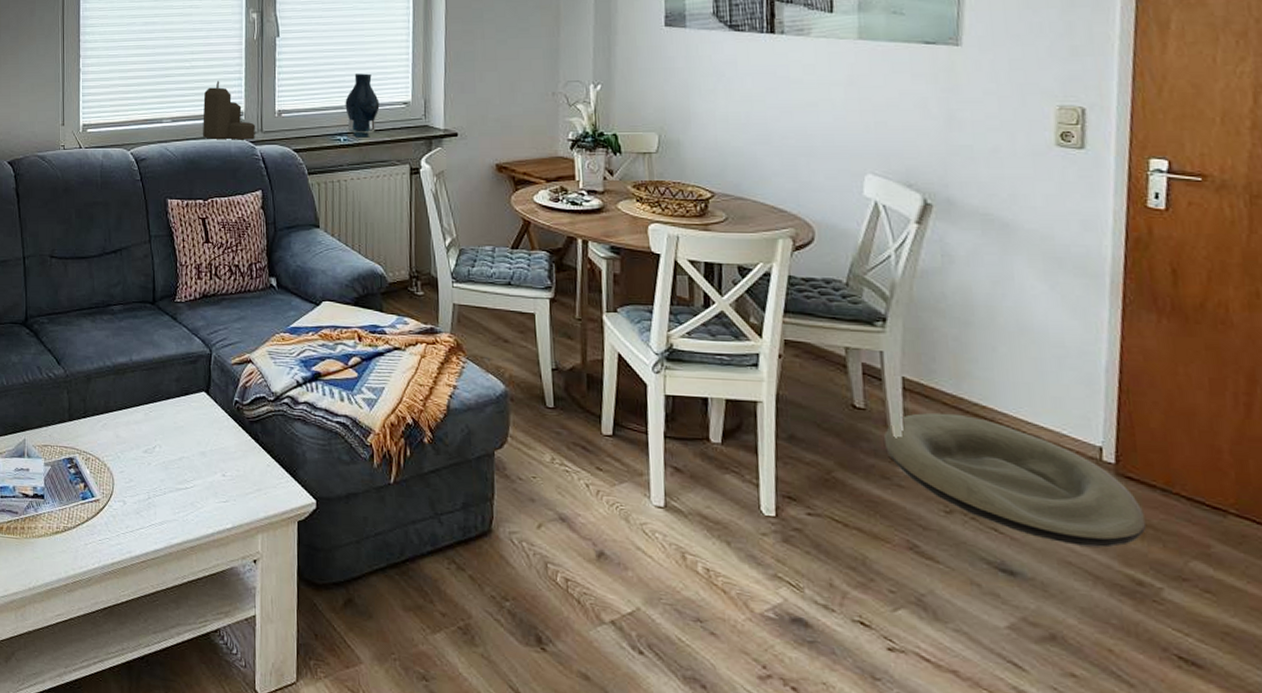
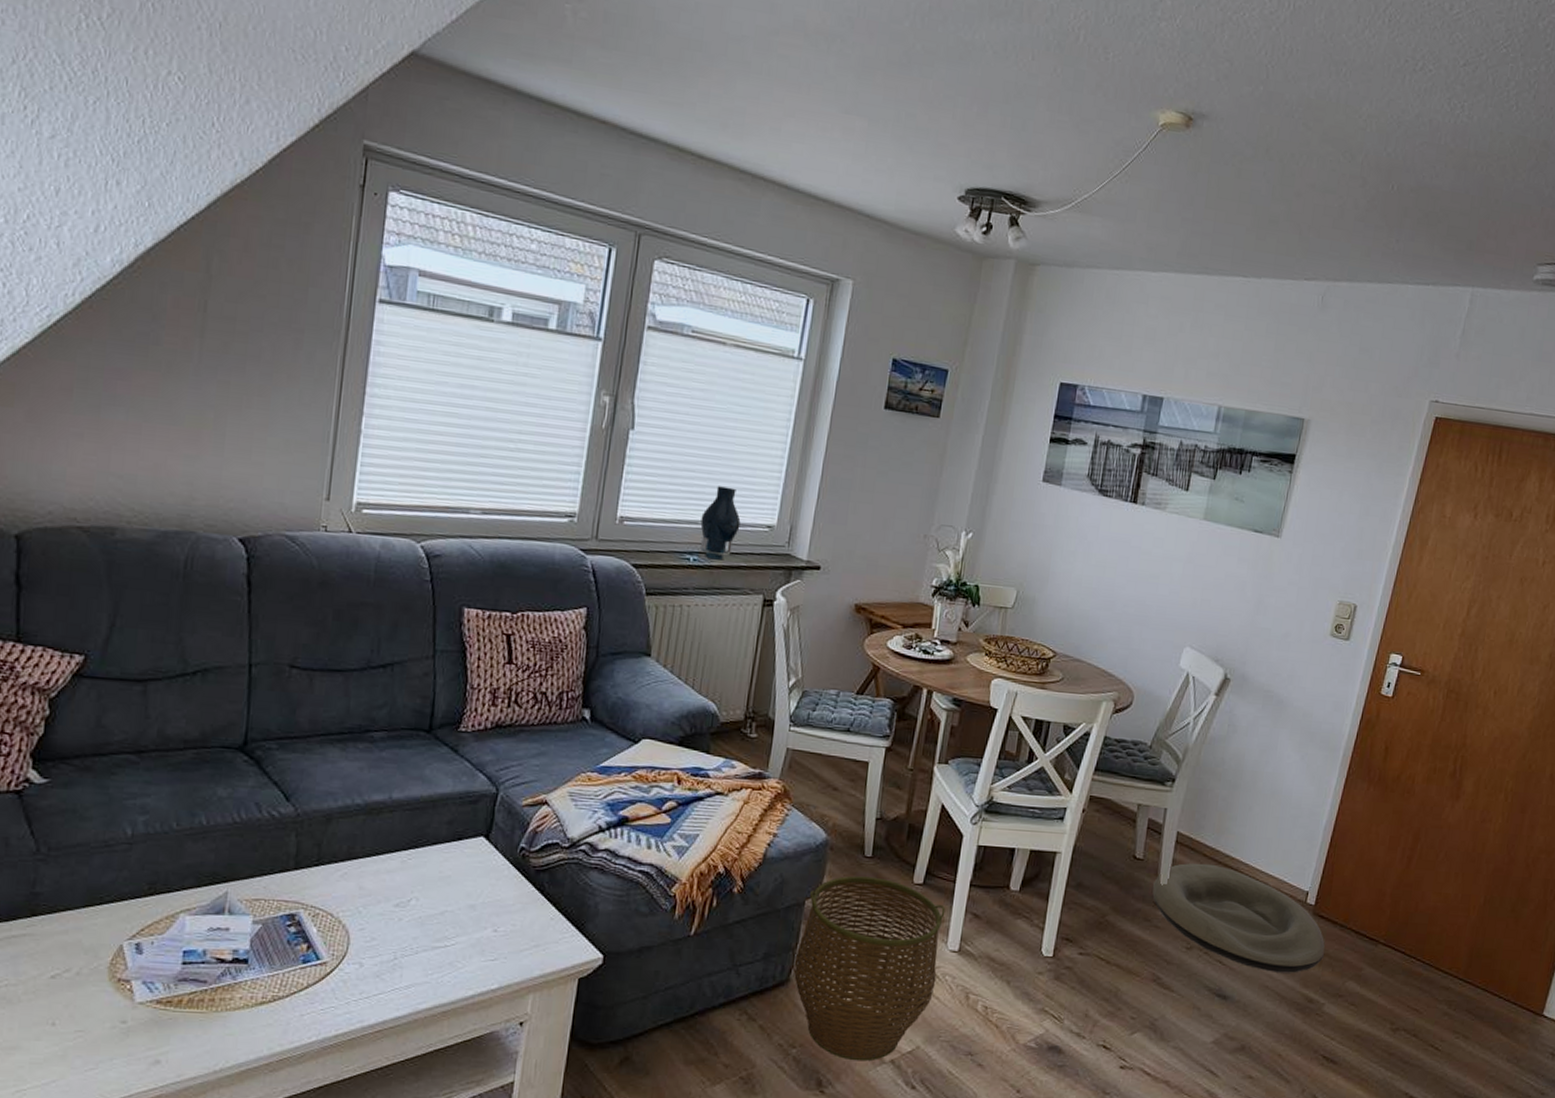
candle: present [203,81,256,140] -> none [521,471,590,548]
basket: none [493,426,646,620] -> present [793,876,946,1061]

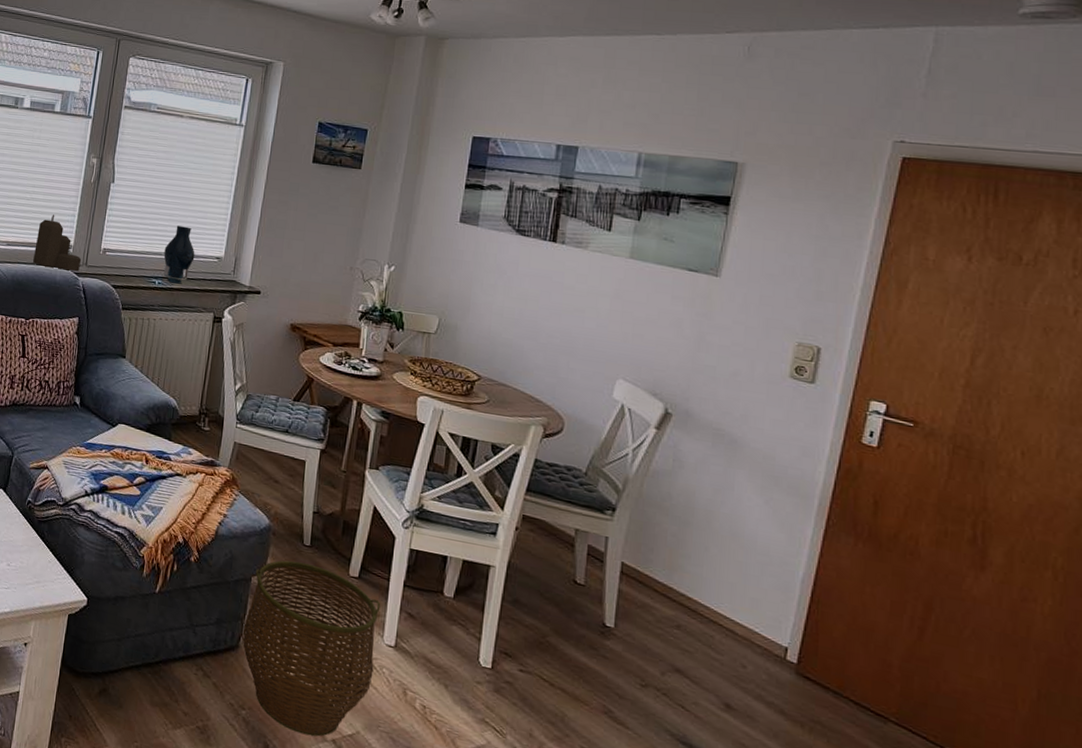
candle: none [521,471,590,548] -> present [33,214,82,272]
dog bed: present [1152,863,1325,973] -> none [597,595,816,736]

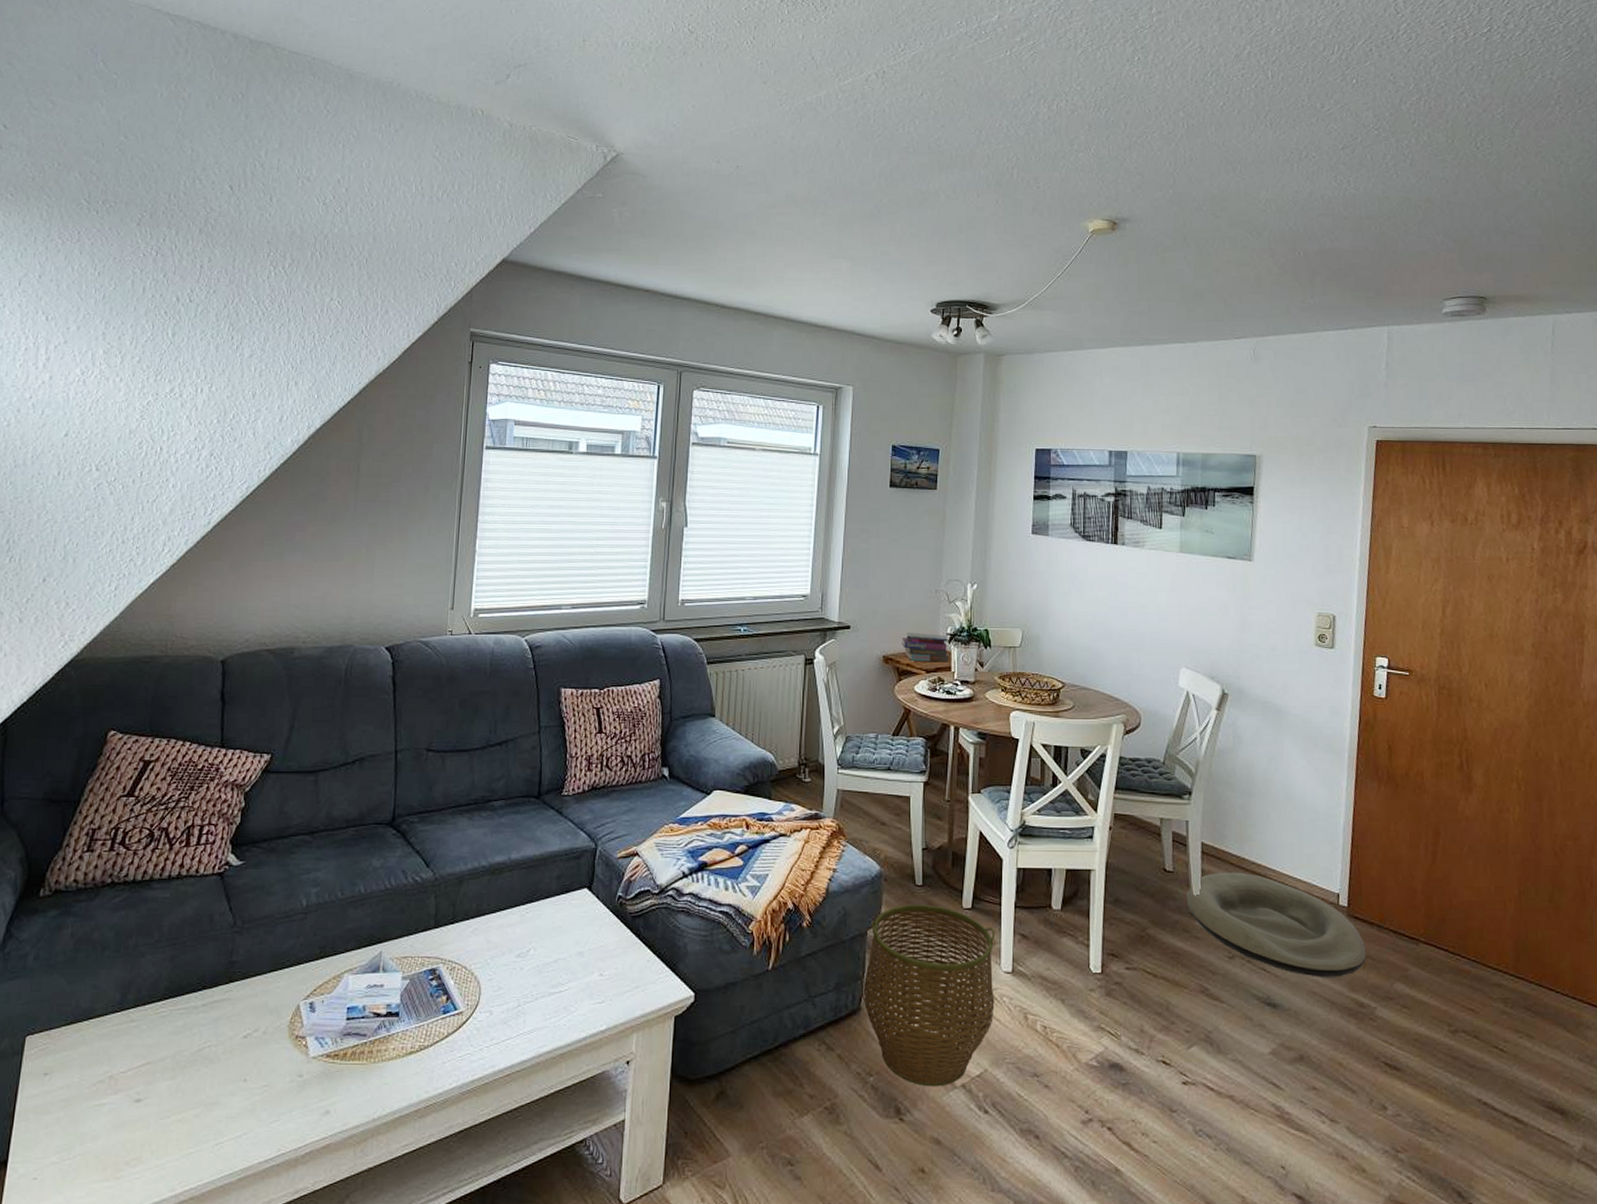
candle: present [33,214,82,272] -> none [603,568,658,629]
vase: present [163,225,195,284] -> none [747,566,780,628]
books: none [310,305,359,339] -> present [901,632,949,662]
dog bed: none [597,595,816,736] -> present [1187,872,1367,977]

